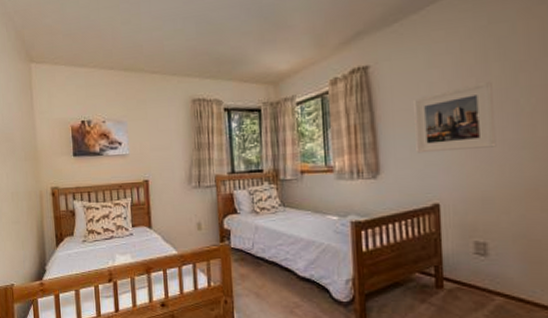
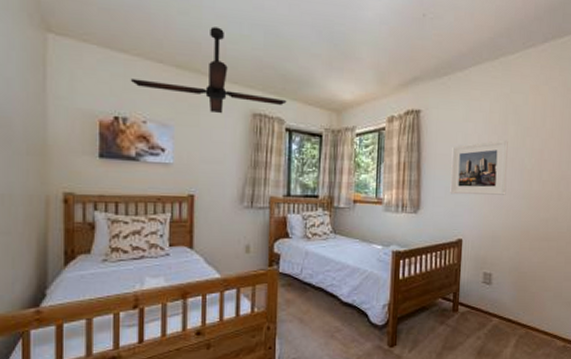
ceiling fan: none [90,28,223,105] -> present [130,26,287,114]

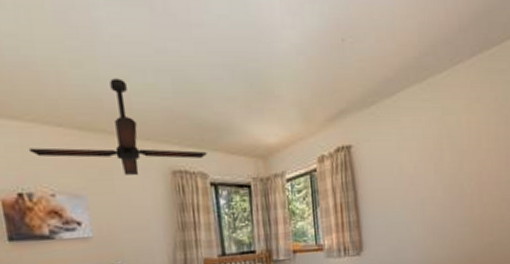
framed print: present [450,140,508,195] -> none [389,166,449,231]

